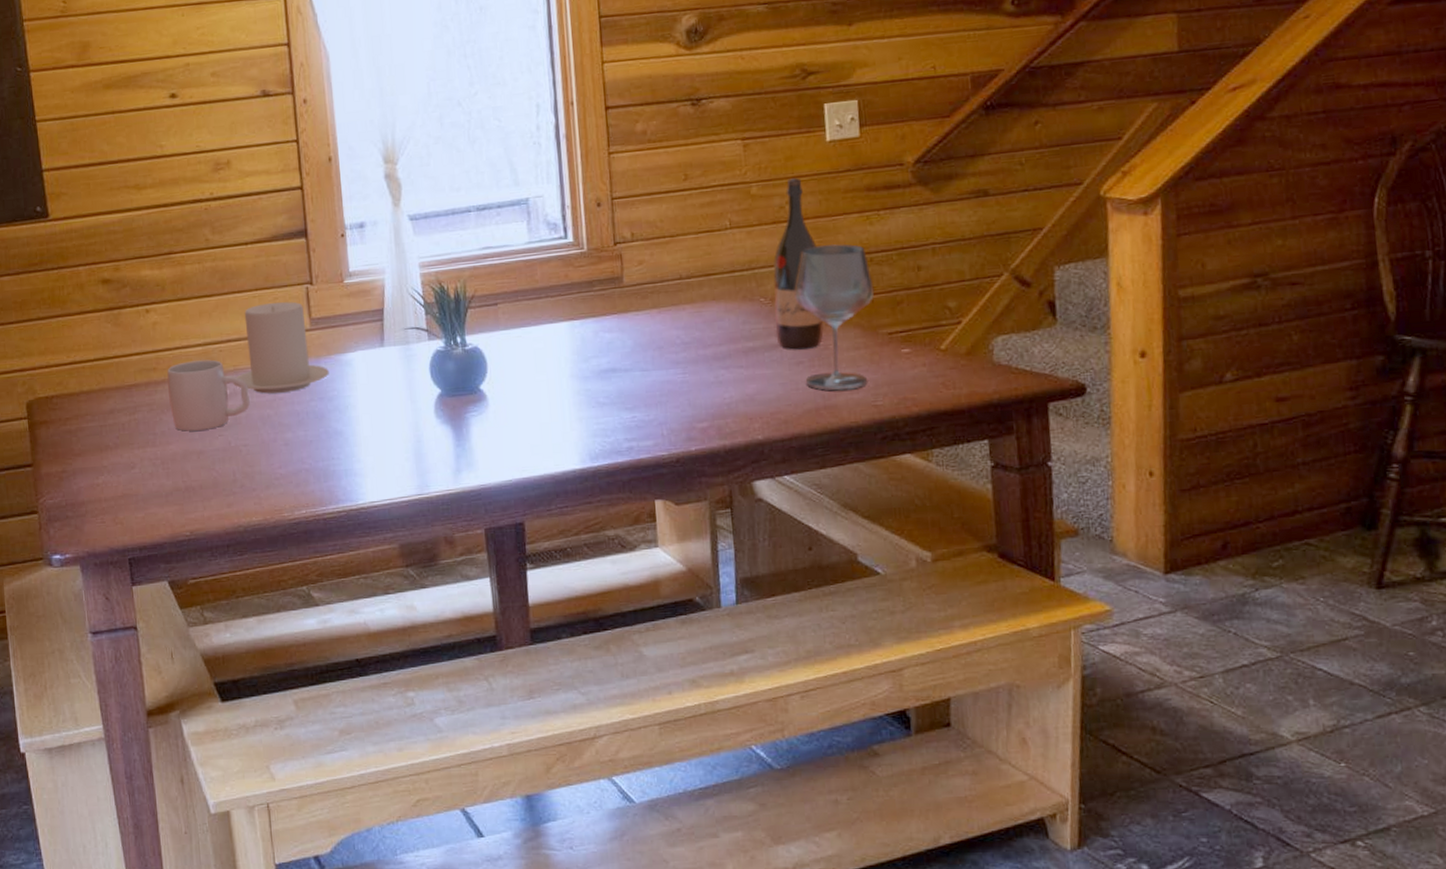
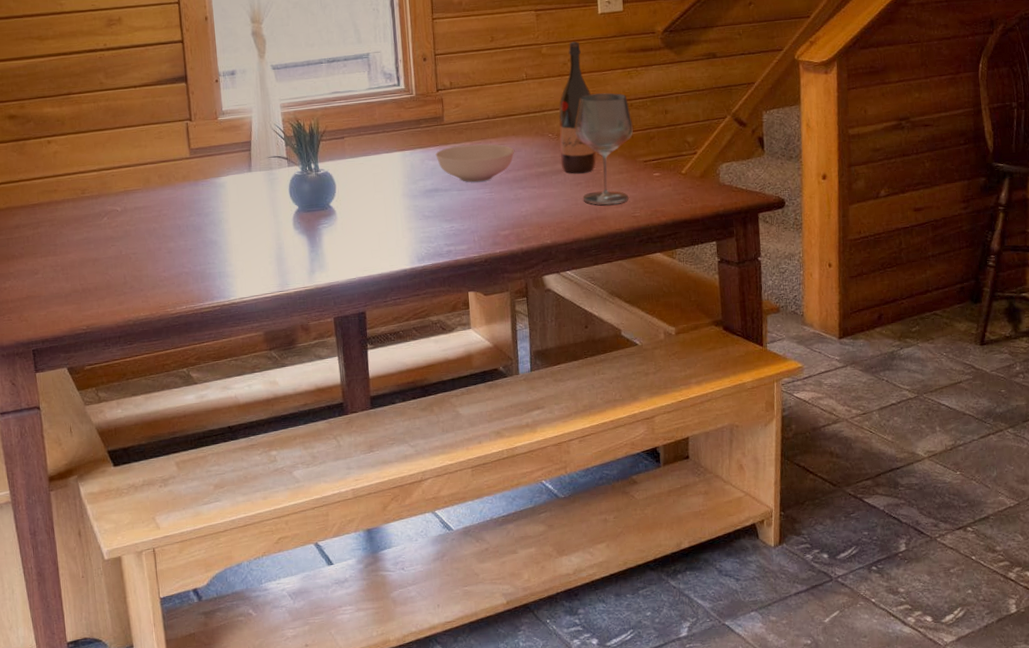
mug: present [167,359,250,431] -> none [66,182,138,243]
candle: present [233,301,329,394] -> none [124,135,206,211]
bowl: none [612,311,716,361] -> present [435,144,515,182]

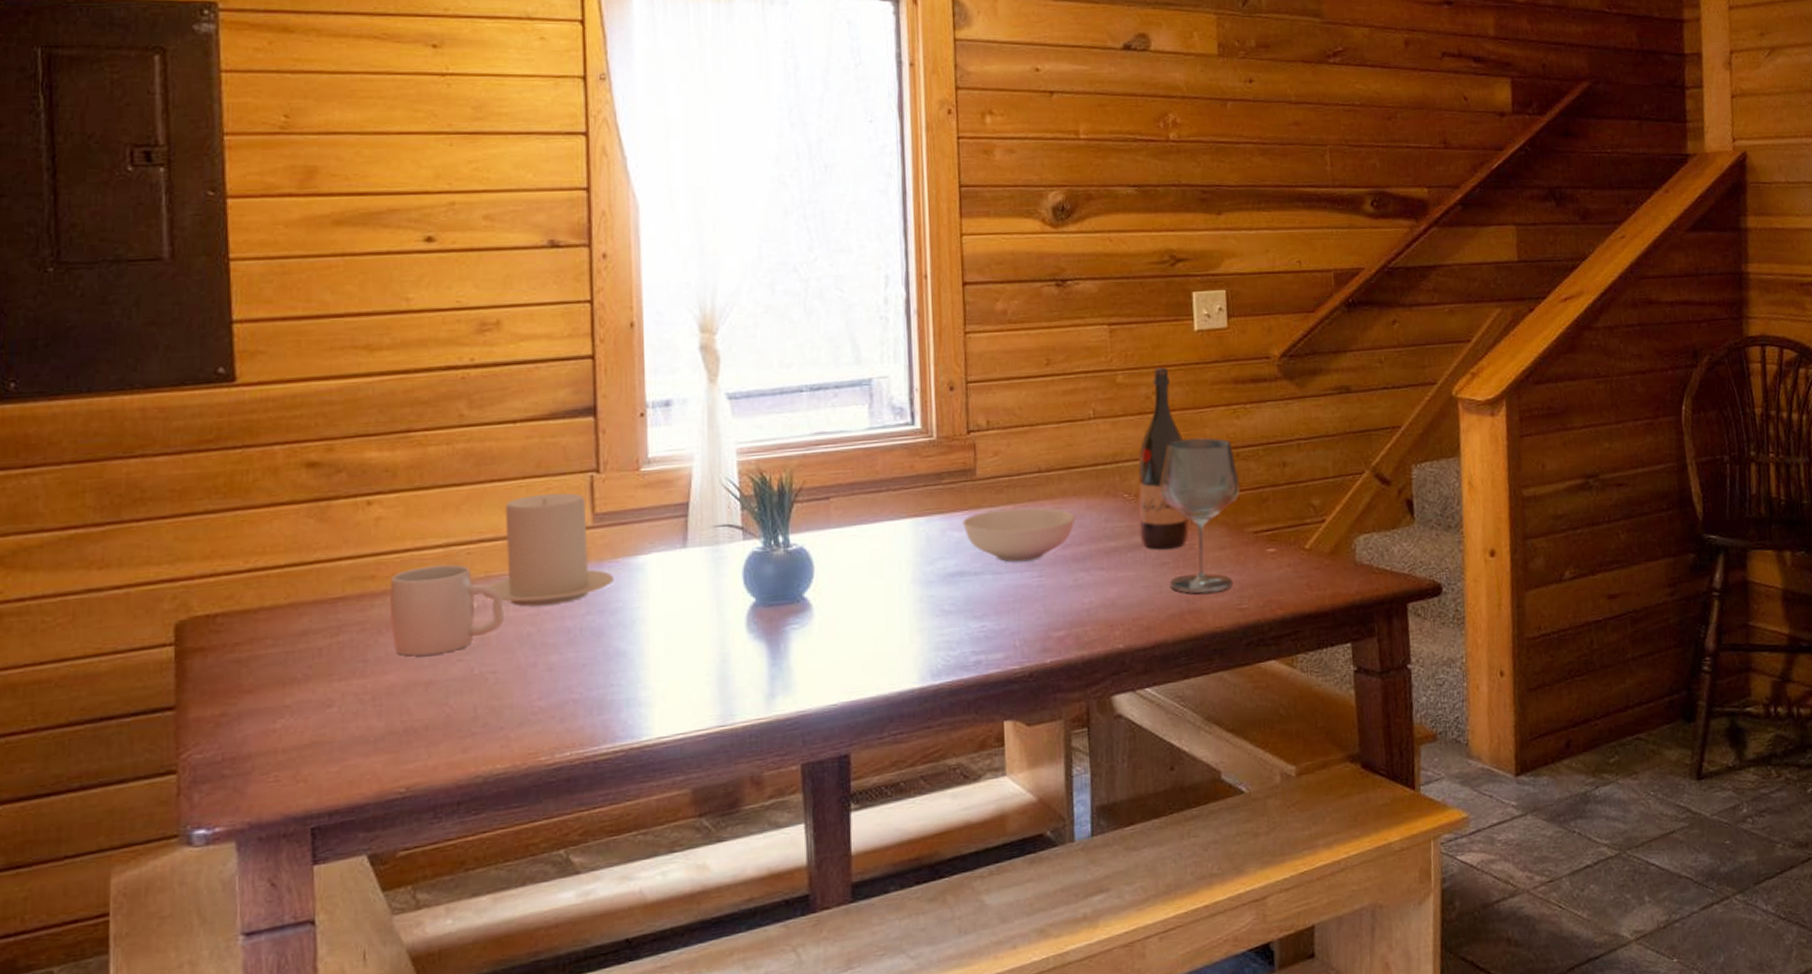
mug: none [66,182,138,243] -> present [389,564,504,657]
candle: none [124,135,206,211] -> present [483,493,614,607]

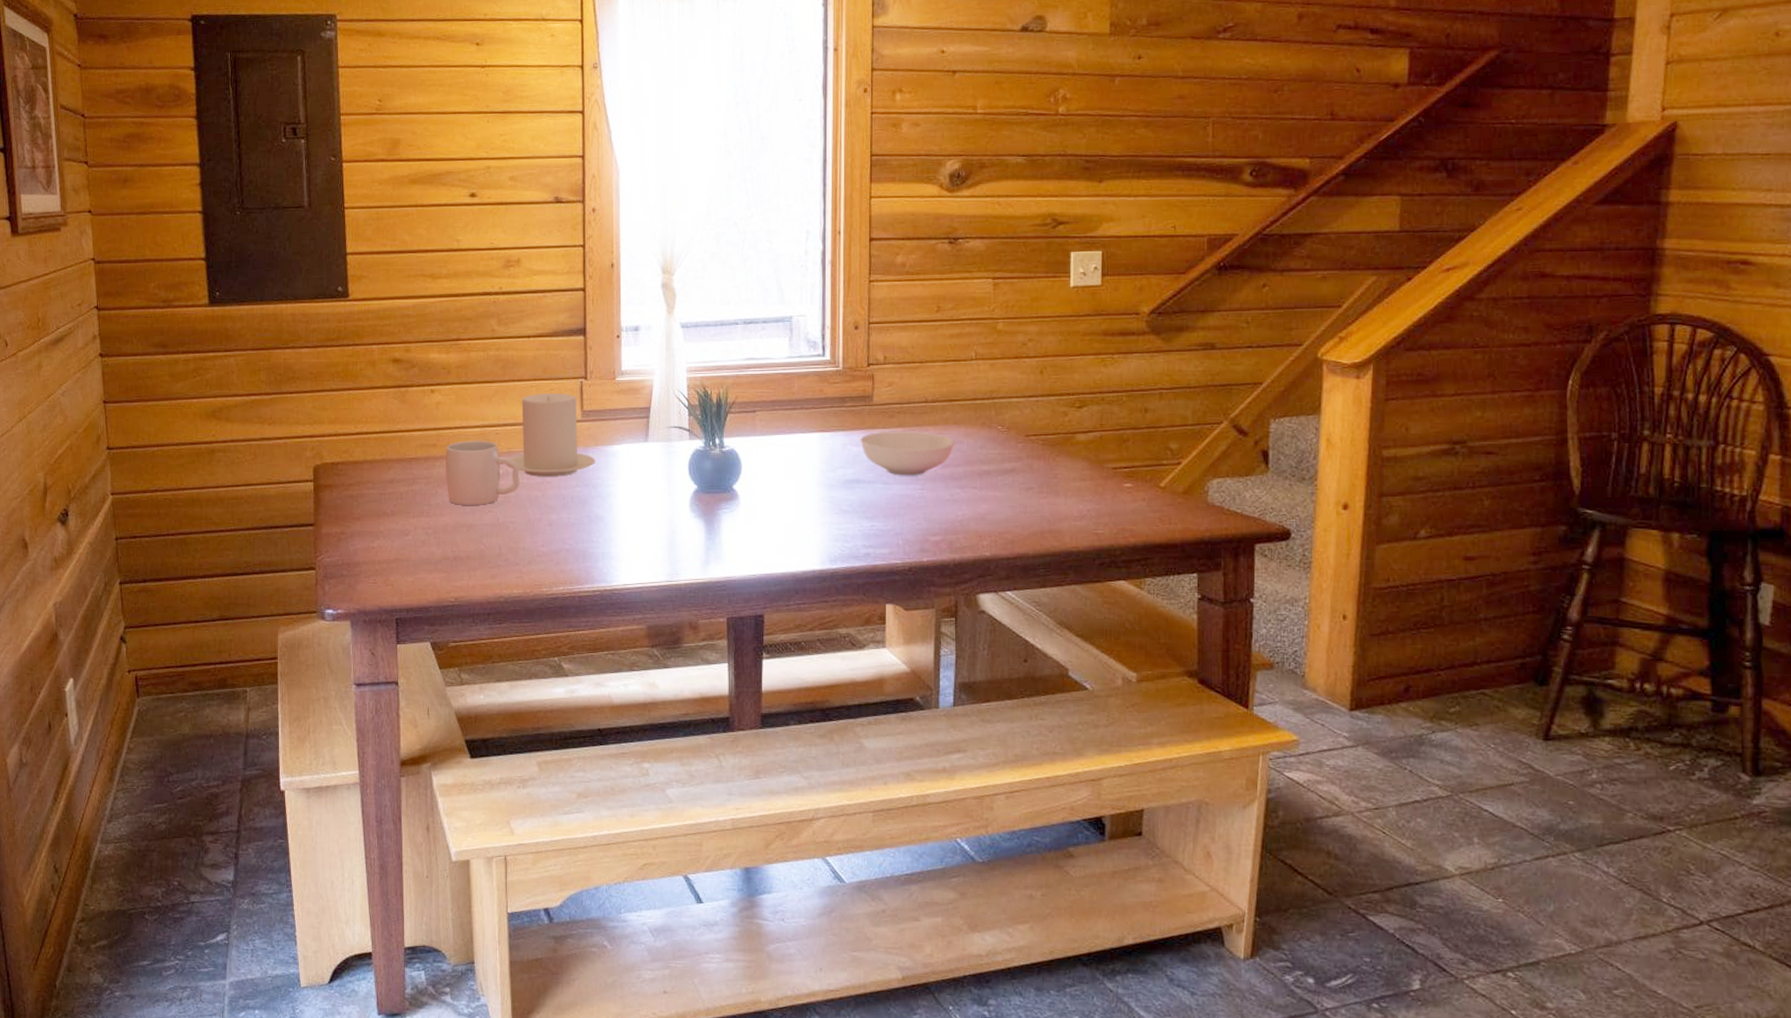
wine bottle: present [1138,367,1189,550] -> none [1009,318,1054,476]
wine glass: present [1159,438,1241,594] -> none [1030,382,1103,517]

